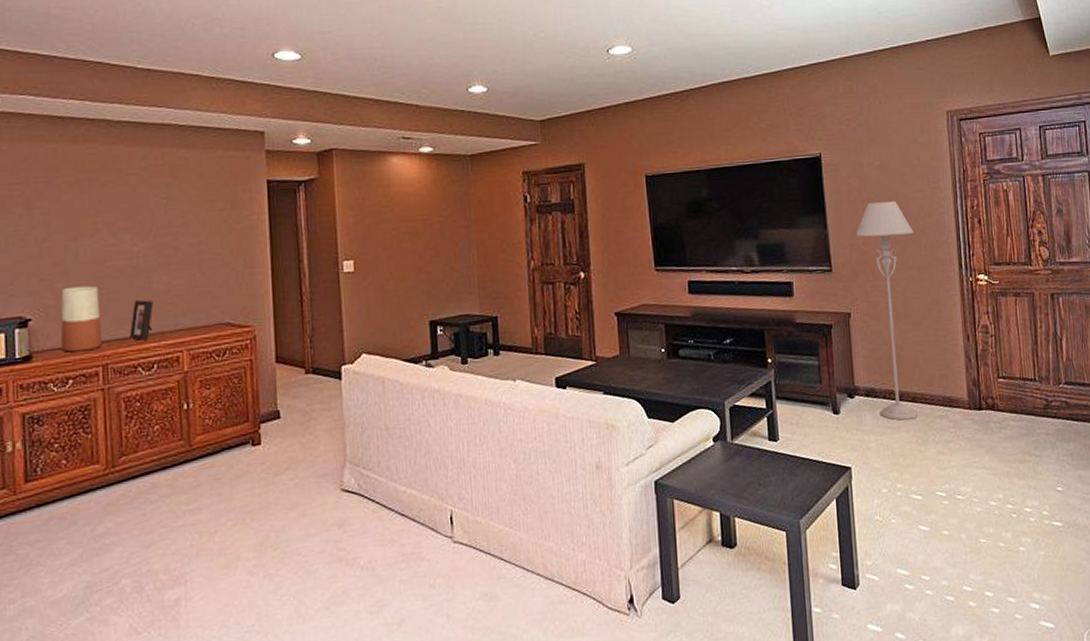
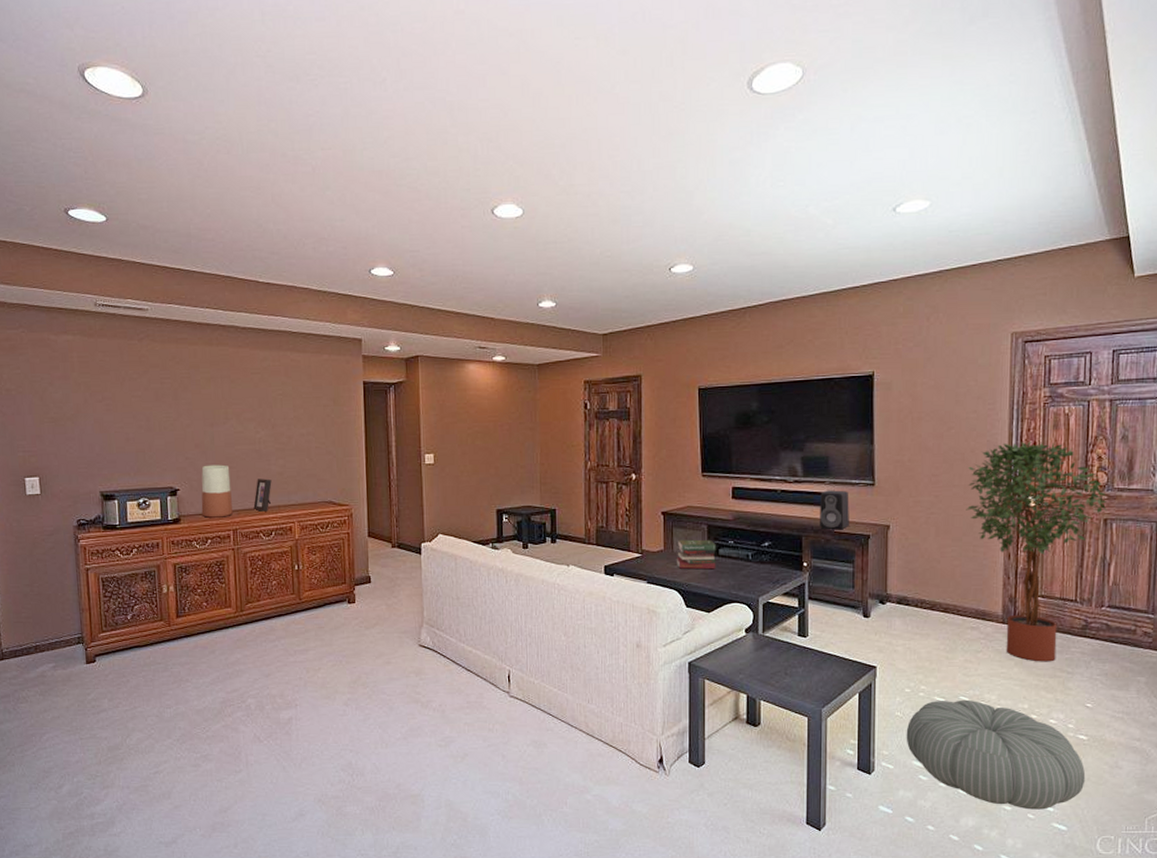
books: none [633,339,677,375] -> present [676,539,716,570]
speaker: none [779,278,810,321] -> present [820,490,849,530]
floor lamp: present [856,200,917,421] -> none [902,420,963,628]
pouf: none [887,494,1066,610] -> present [906,699,1086,810]
potted tree: none [920,218,1053,447] -> present [966,441,1107,662]

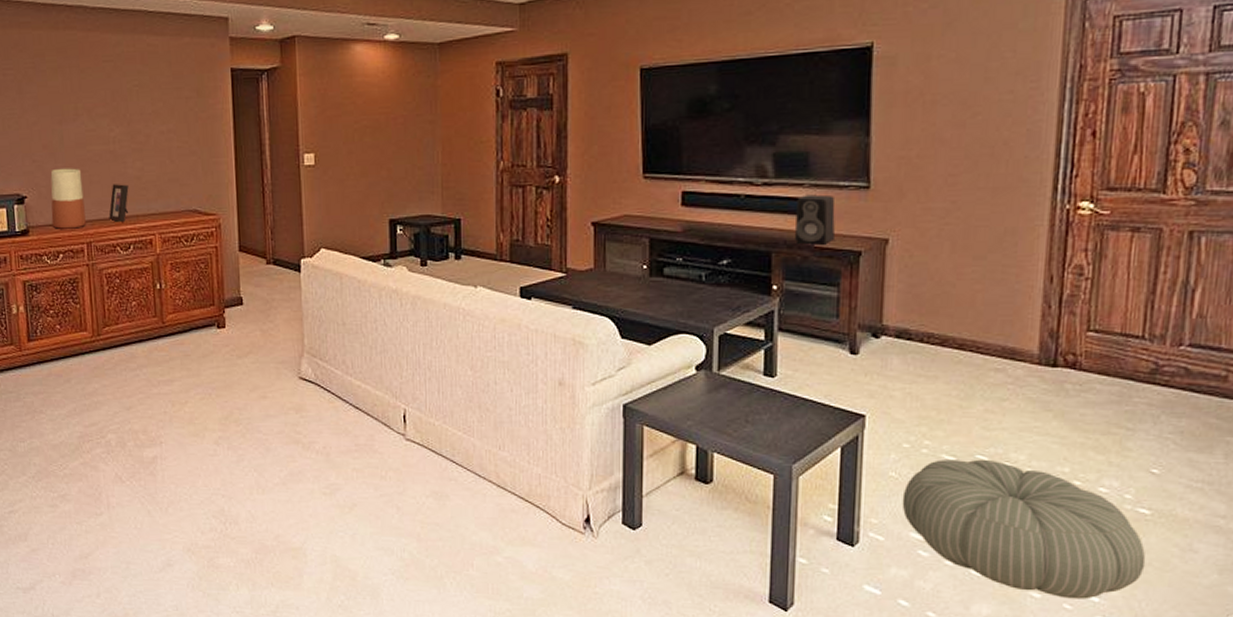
books: present [676,539,716,570] -> none [609,255,660,293]
potted tree: present [966,441,1107,662] -> none [993,129,1195,415]

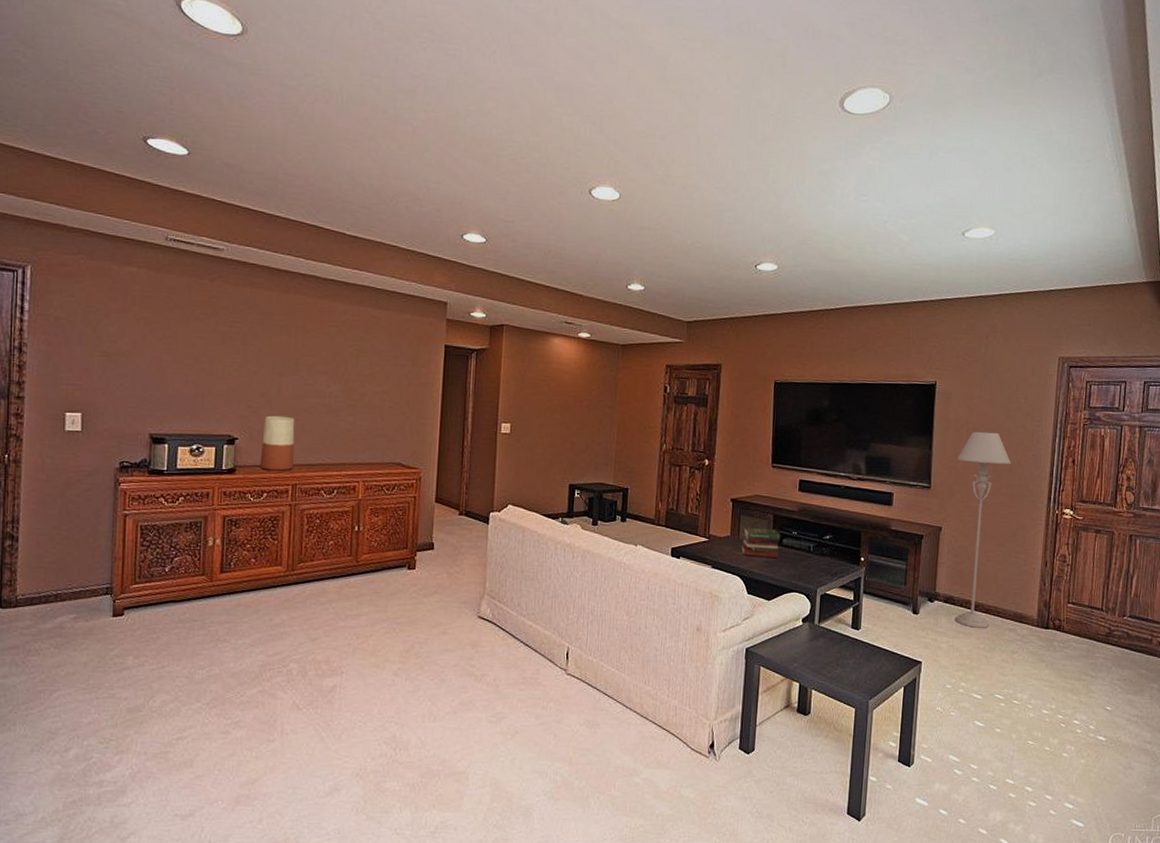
picture frame: present [108,184,129,222] -> none [316,434,339,468]
books: none [609,255,660,293] -> present [741,527,780,559]
speaker: present [795,194,835,245] -> none [878,489,907,529]
pouf: present [902,459,1146,599] -> none [944,697,1103,807]
floor lamp: none [909,103,993,369] -> present [954,431,1011,628]

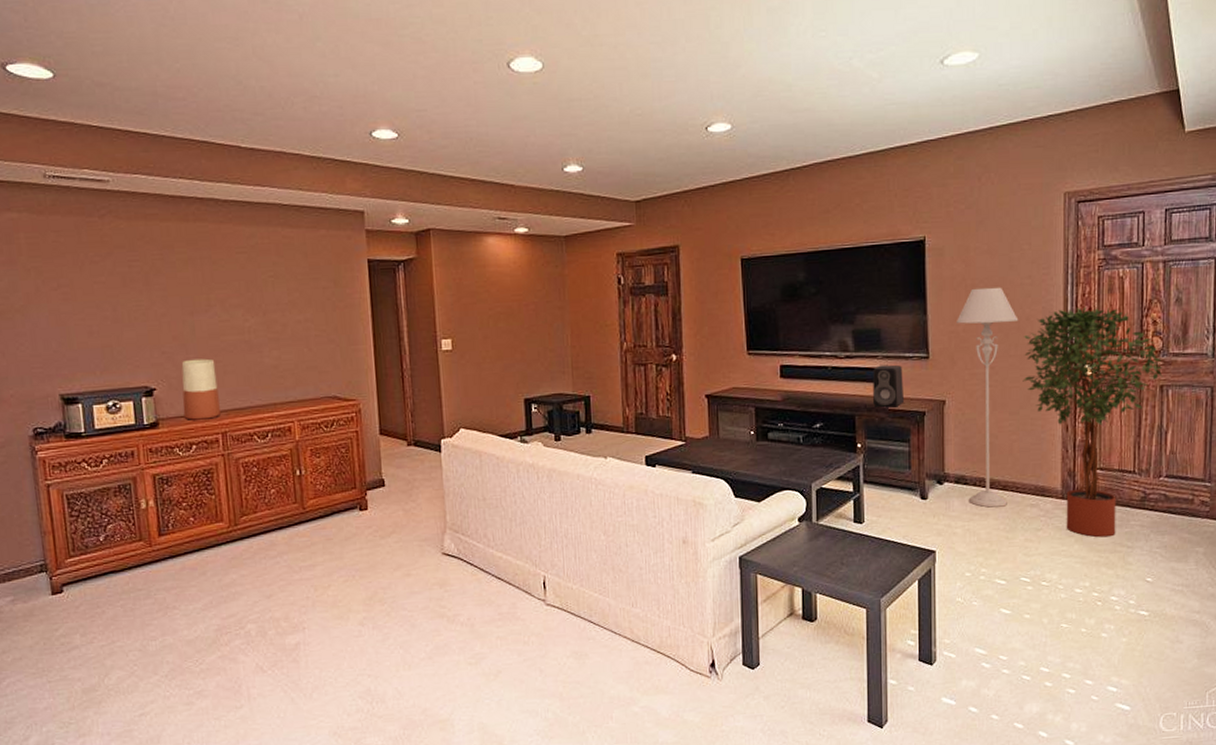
books: present [741,527,780,559] -> none [722,422,765,456]
speaker: none [878,489,907,529] -> present [873,364,904,408]
potted tree: none [1010,458,1133,666] -> present [1022,306,1163,538]

